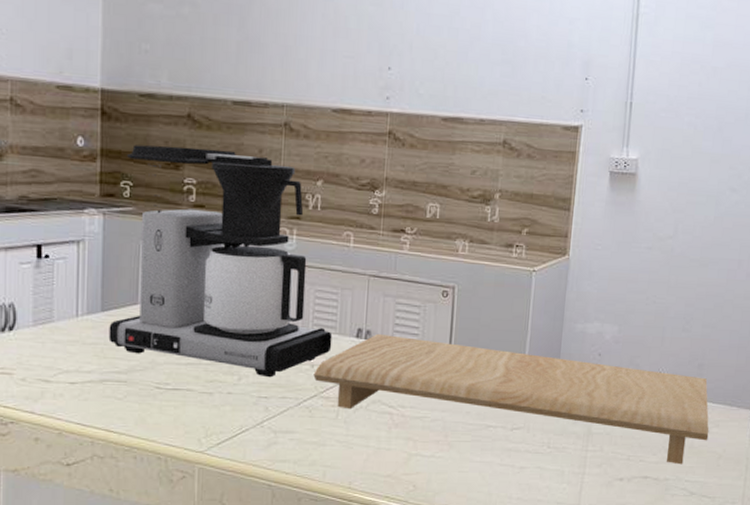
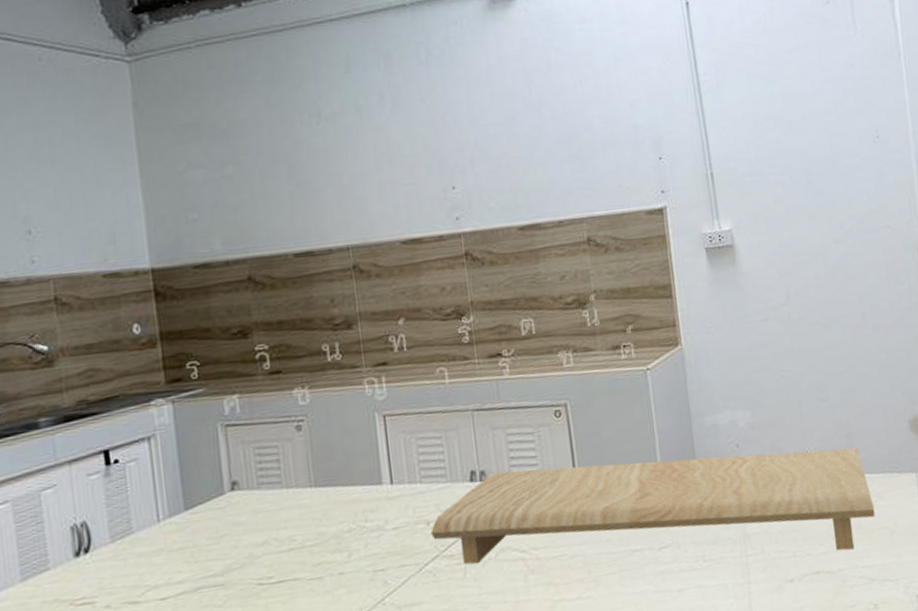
coffee maker: present [108,144,333,378] -> none [188,306,446,551]

